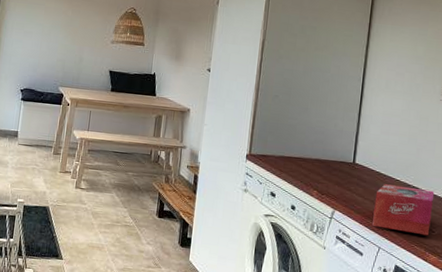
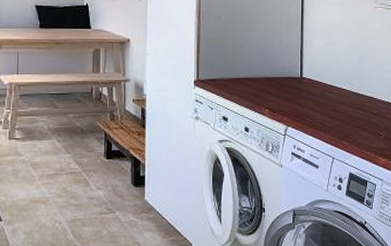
tissue box: present [372,184,435,236] -> none [325,95,379,140]

